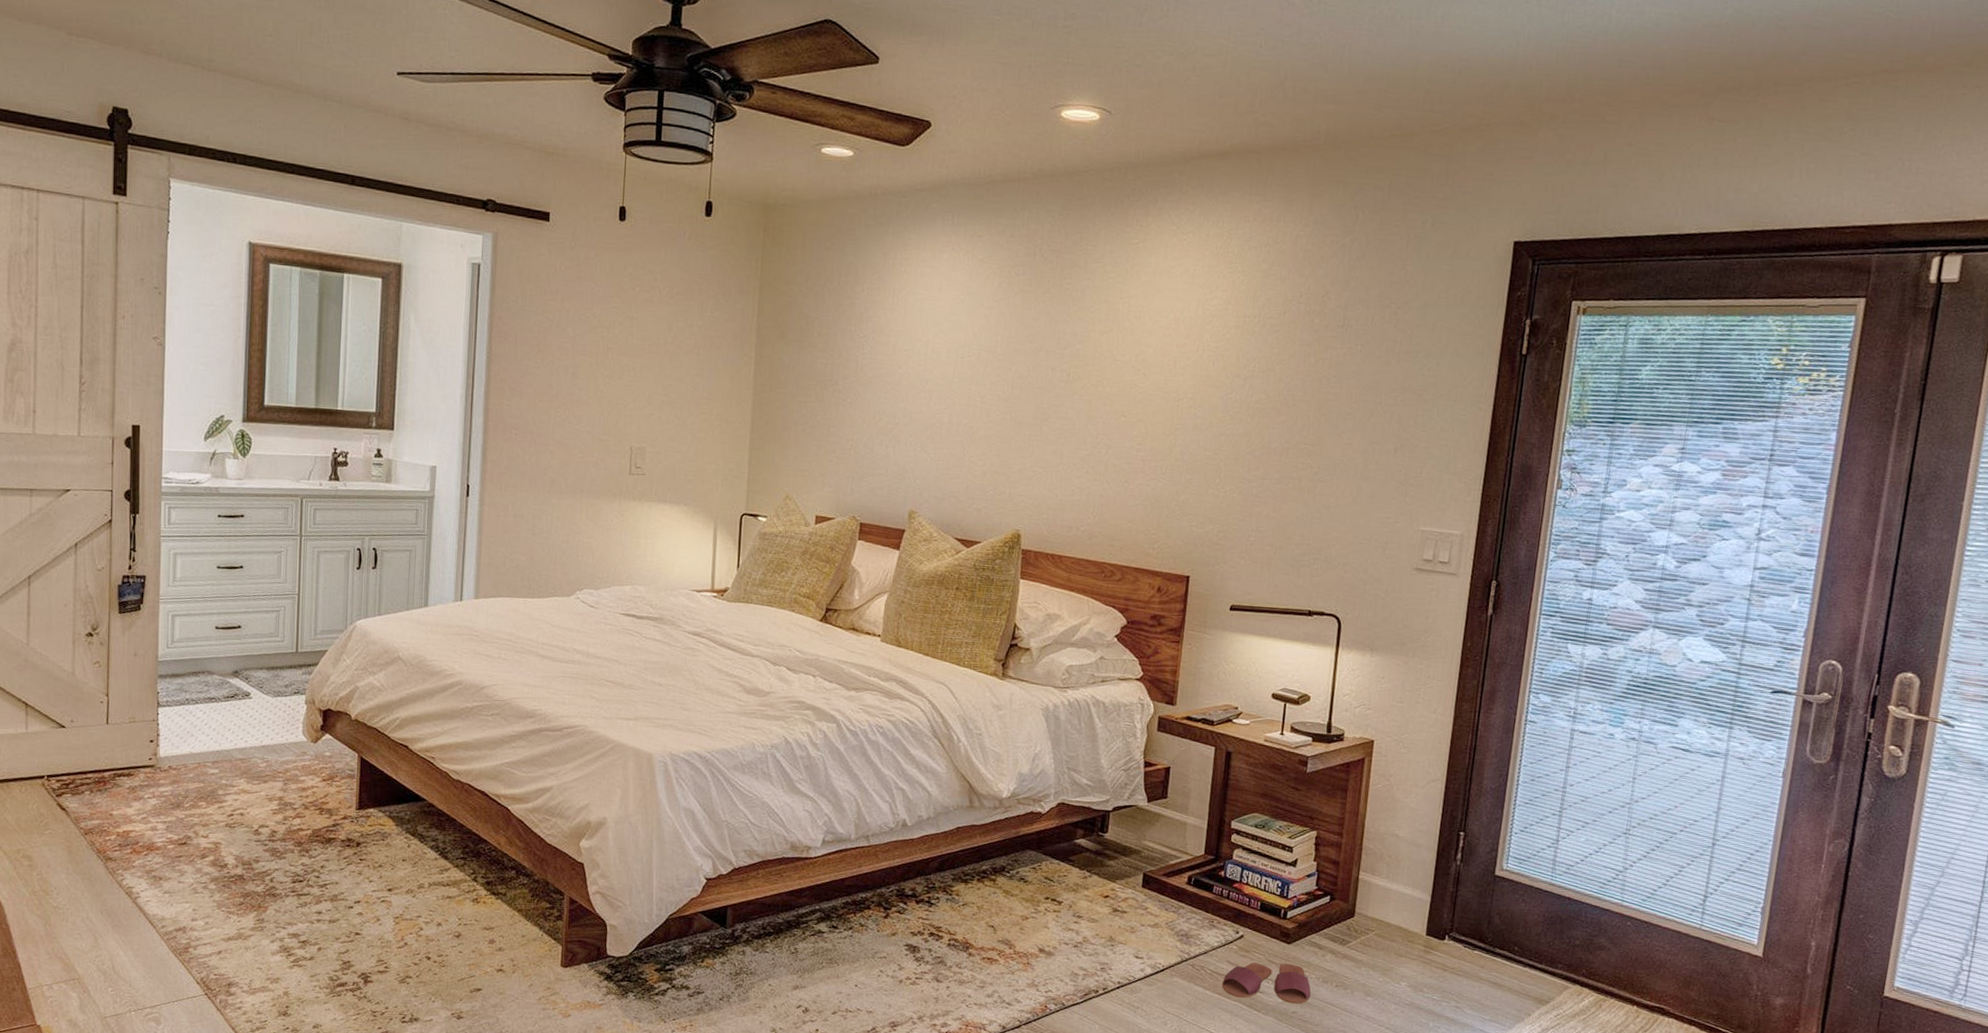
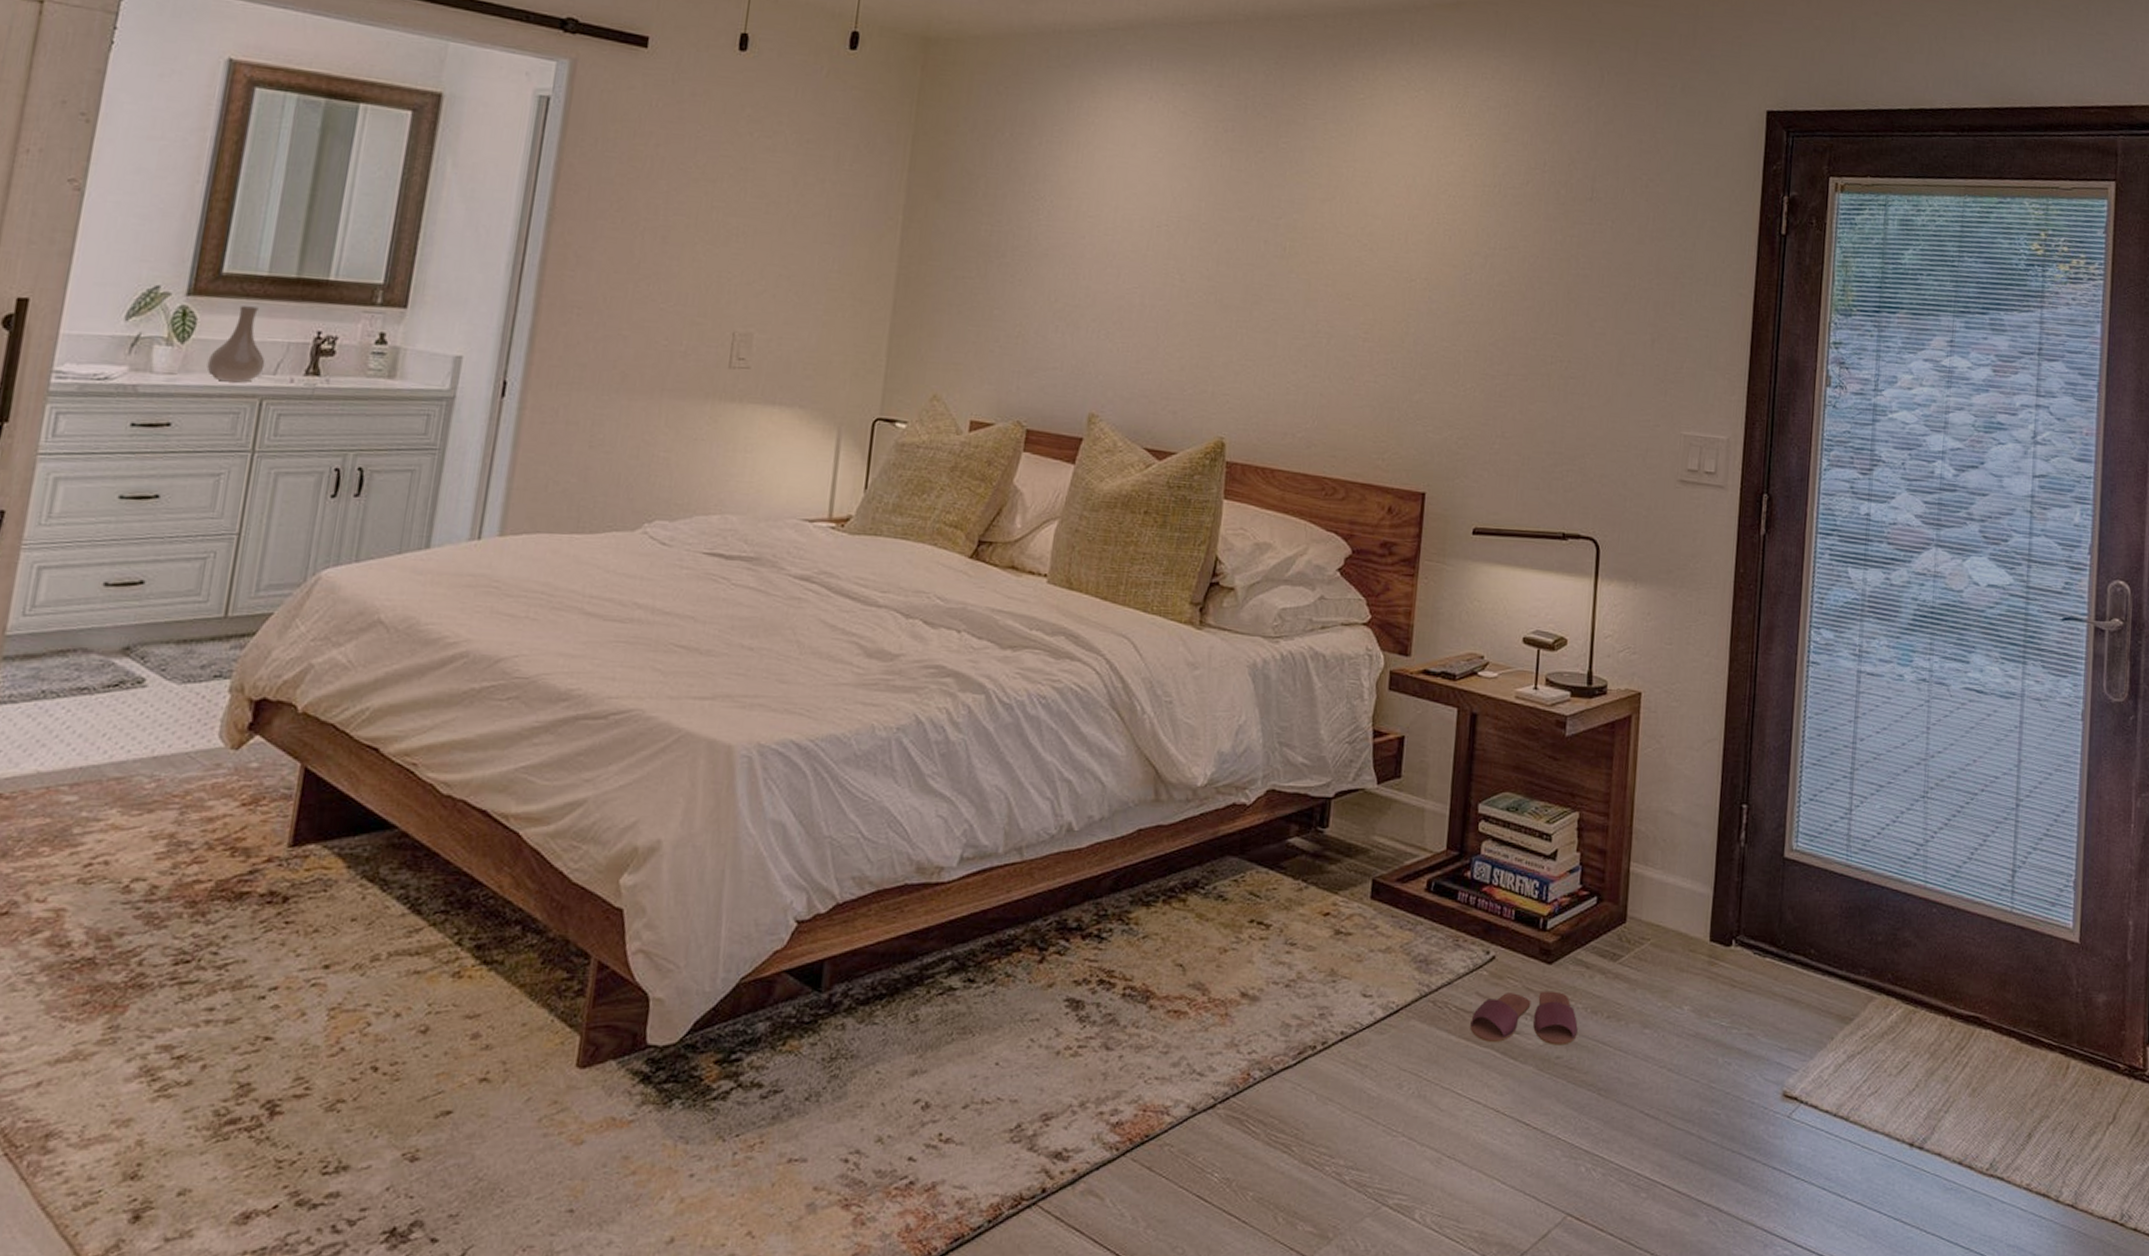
vase: none [262,429,301,486] -> present [206,306,266,383]

